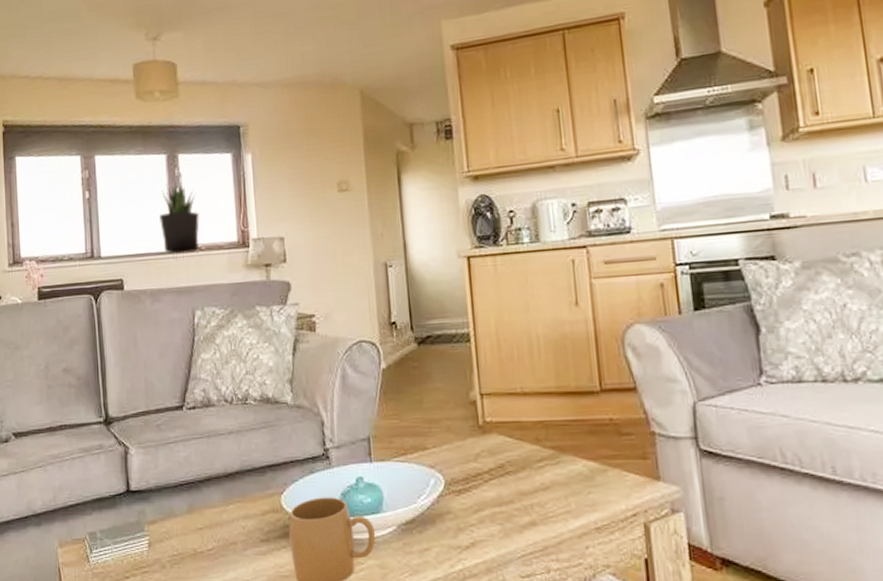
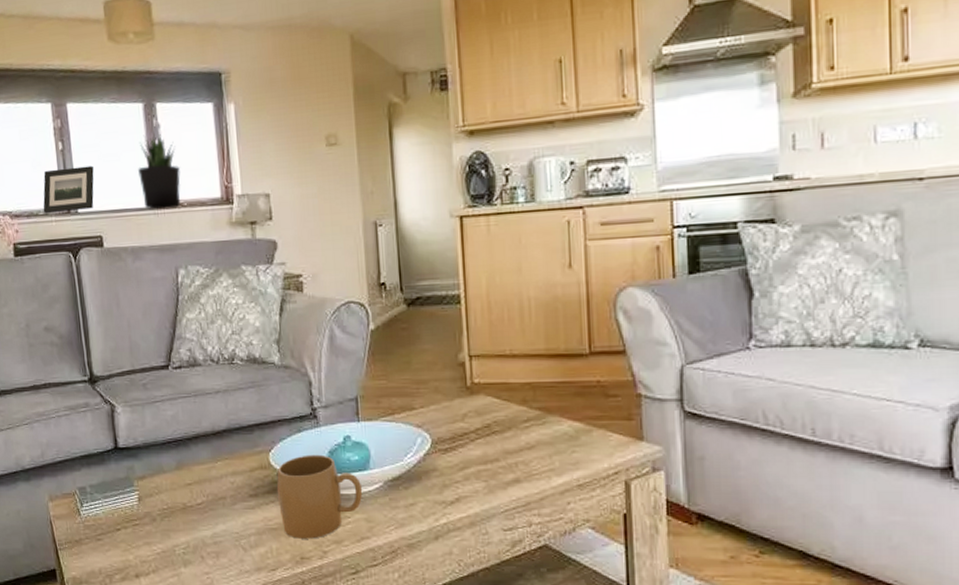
picture frame: none [68,213,118,259] -> present [43,165,94,214]

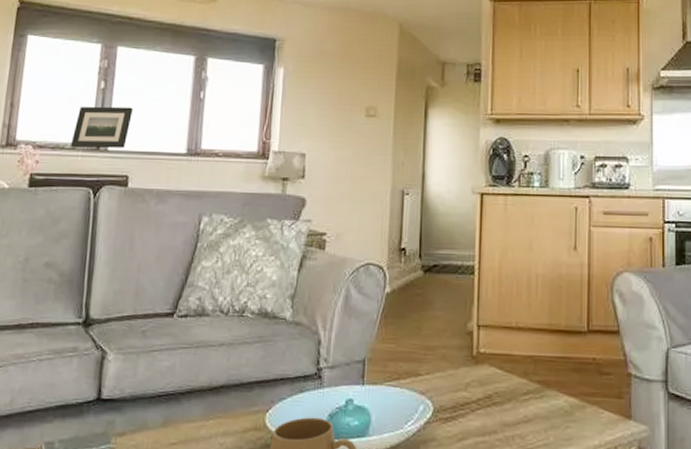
planter: present [138,134,181,210] -> none [178,85,221,157]

